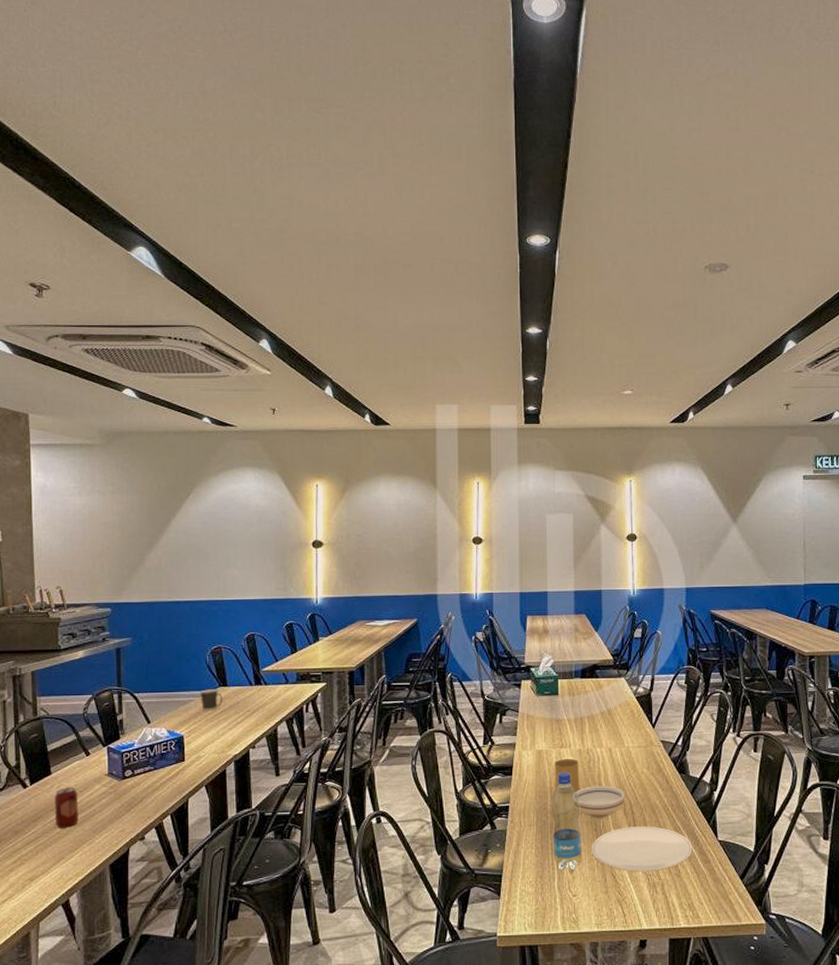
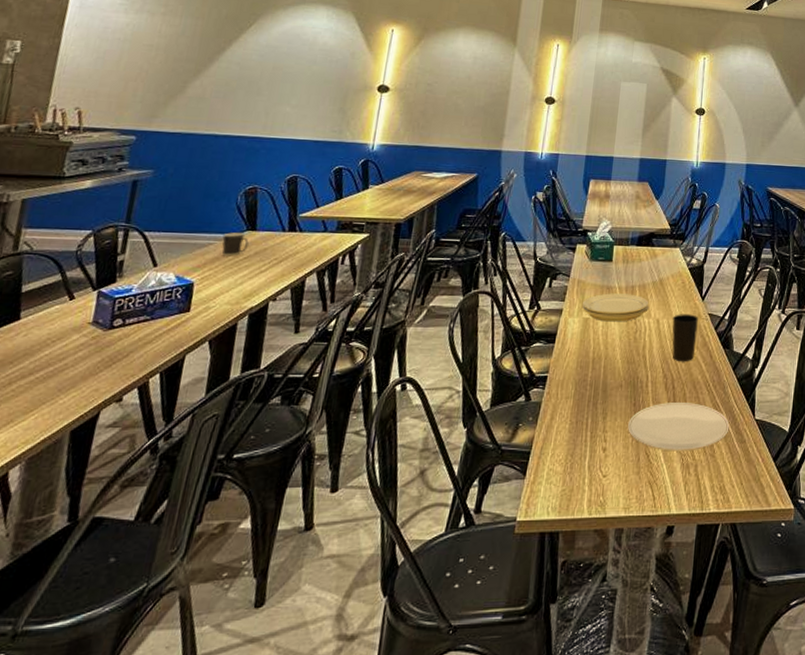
beverage can: present [54,787,79,828] -> none [11,335,49,385]
plate: none [534,725,600,753] -> present [582,293,649,322]
bottle: present [552,772,582,871] -> none [587,342,621,449]
cup: present [554,759,580,792] -> none [598,328,625,364]
bowl: present [576,785,625,818] -> none [618,358,668,392]
cup: none [624,742,651,787] -> present [672,314,698,361]

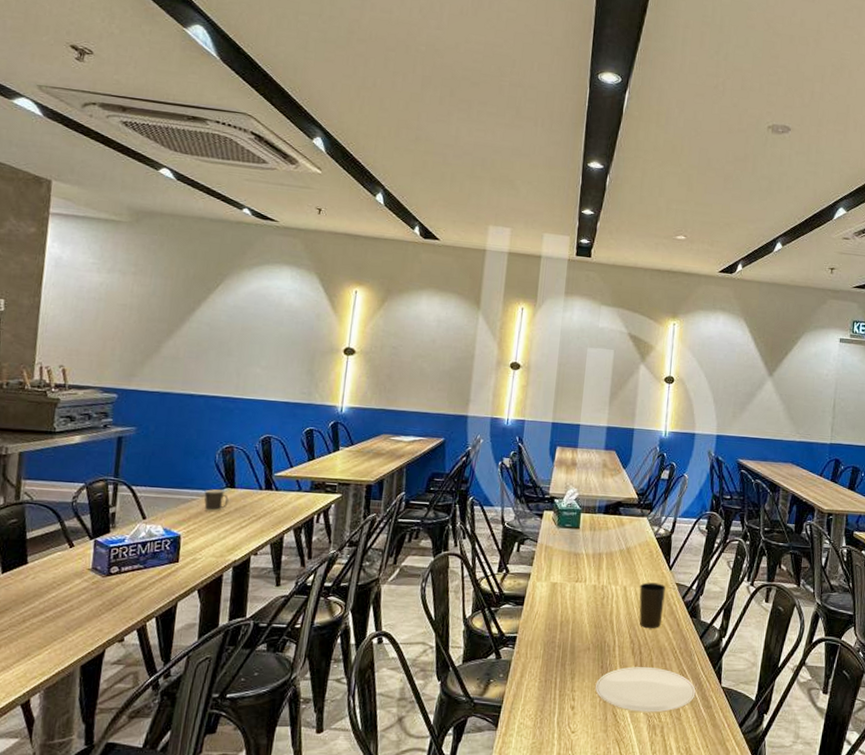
plate: present [582,293,649,322] -> none [550,559,616,588]

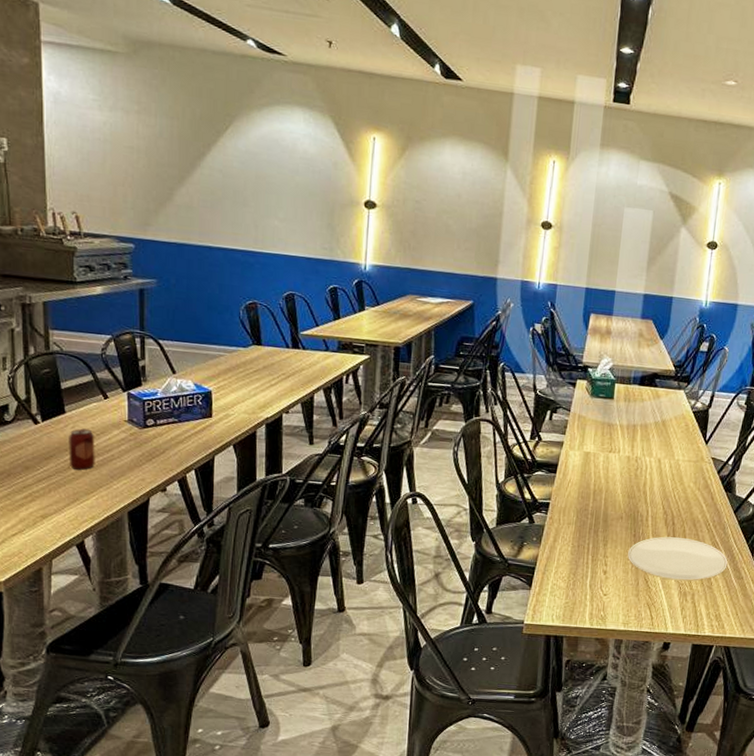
beverage can: none [25,579,55,623] -> present [69,428,95,470]
mug: present [204,489,229,512] -> none [231,345,256,369]
cup: present [639,582,666,628] -> none [673,455,701,501]

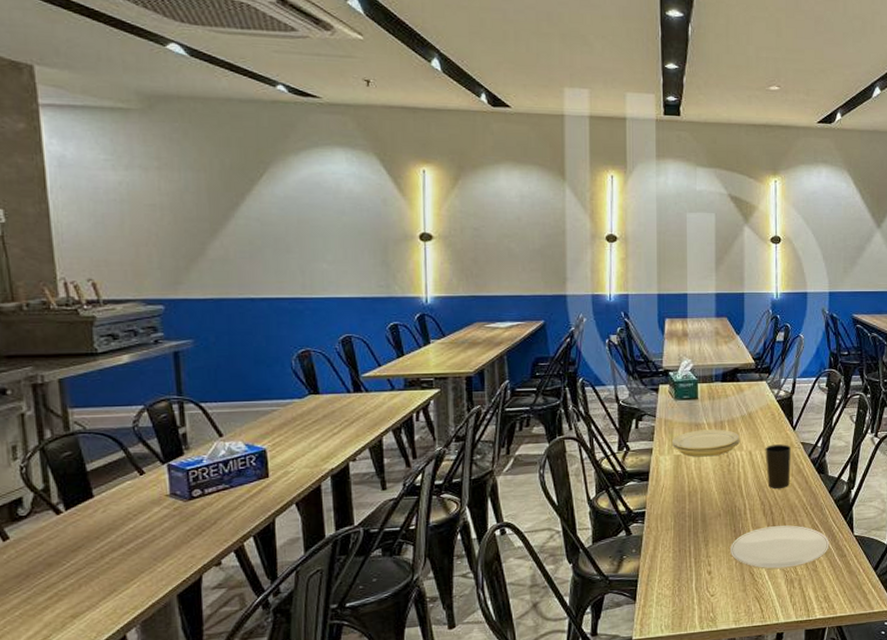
beverage can: present [69,428,95,470] -> none [99,510,134,558]
plate: none [583,430,651,459] -> present [672,429,740,457]
cup: none [673,455,701,501] -> present [765,444,791,488]

